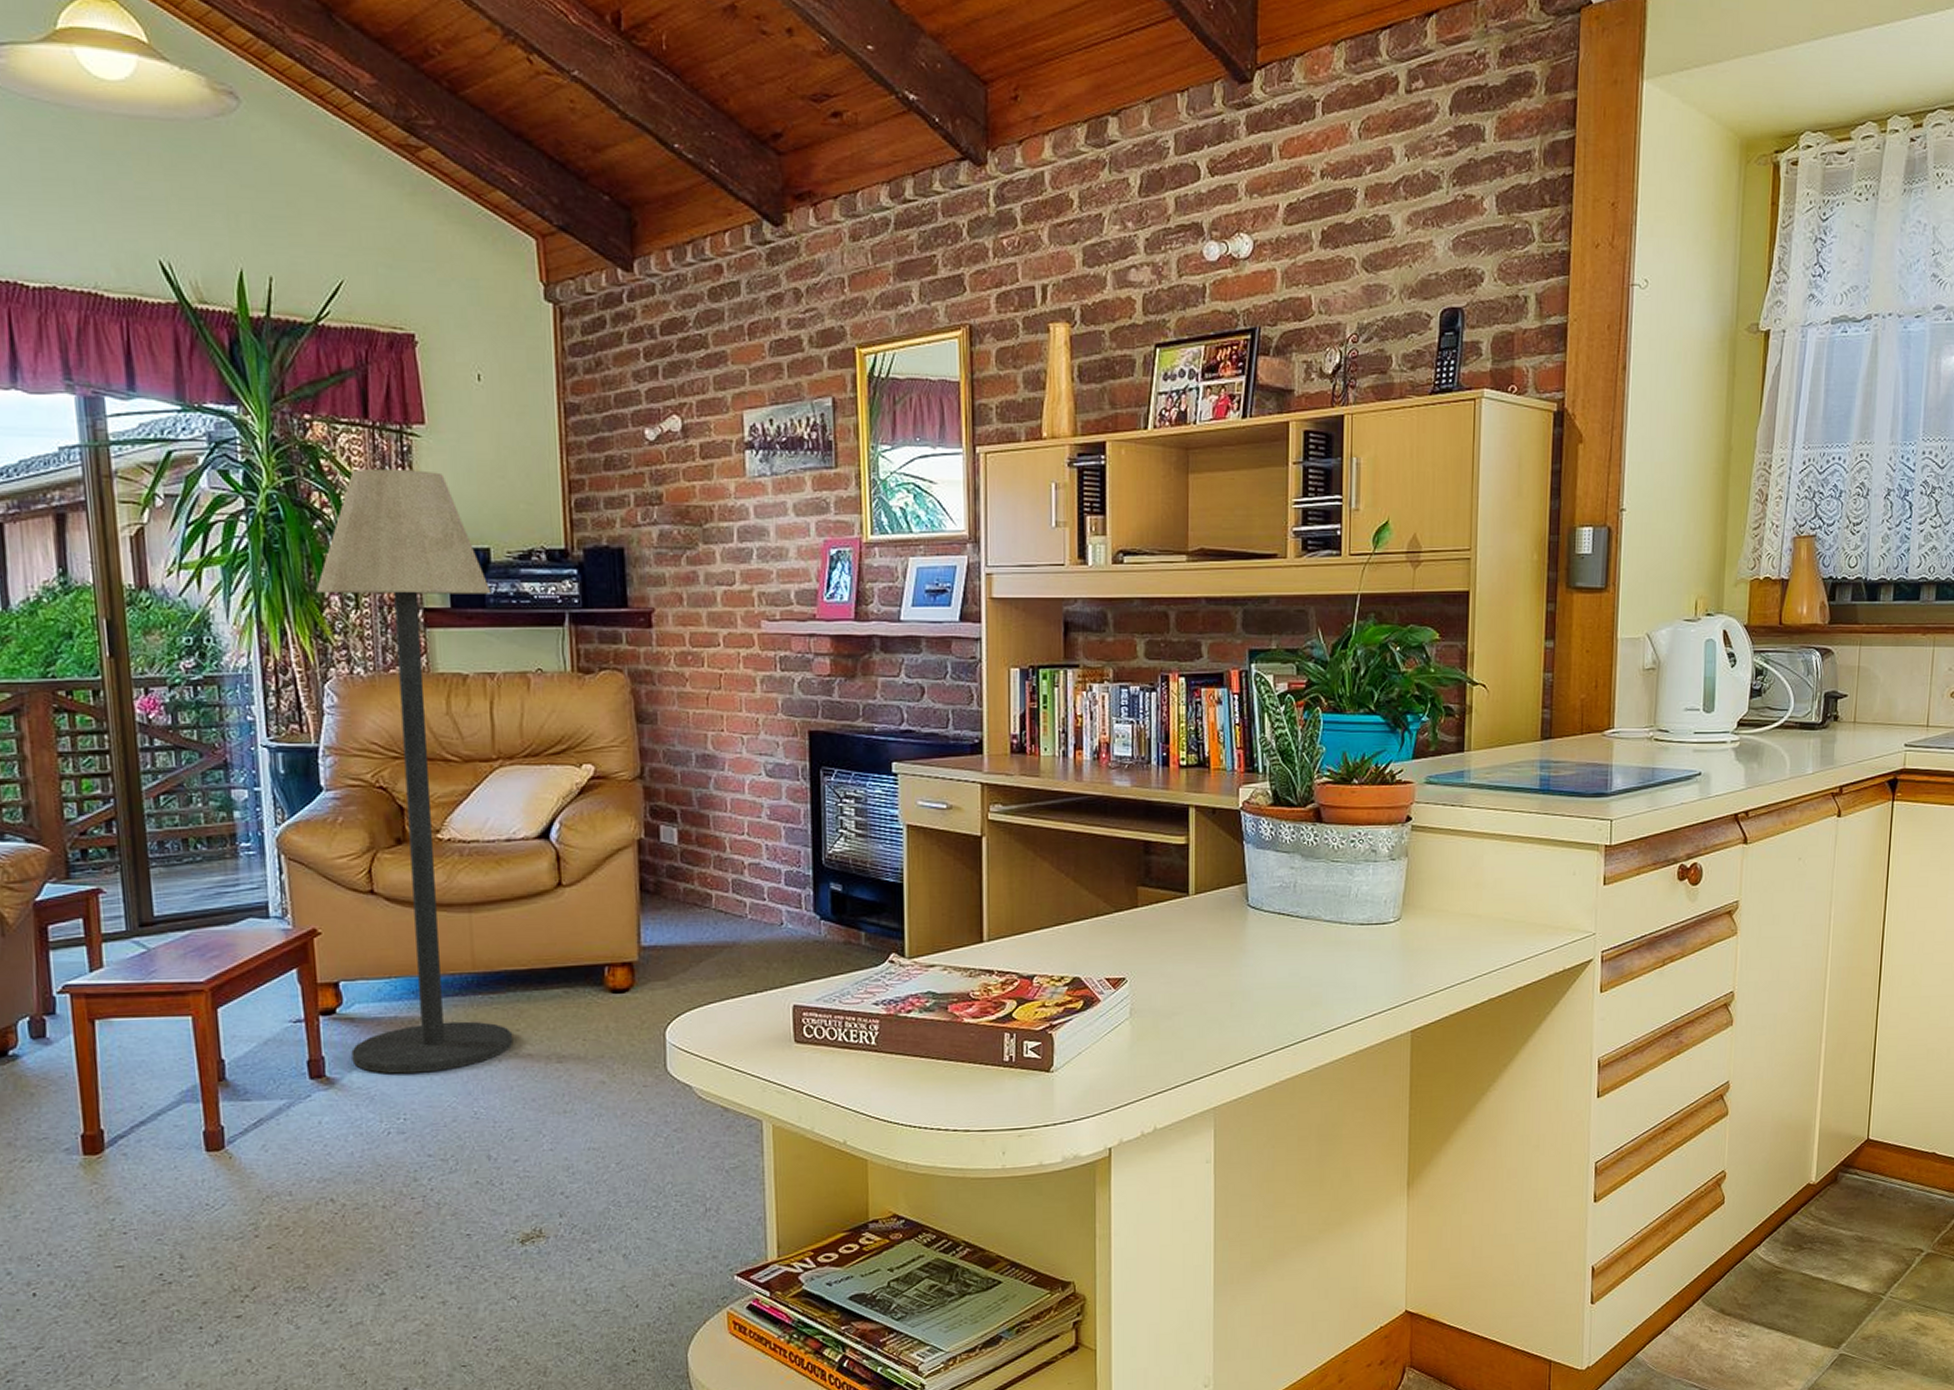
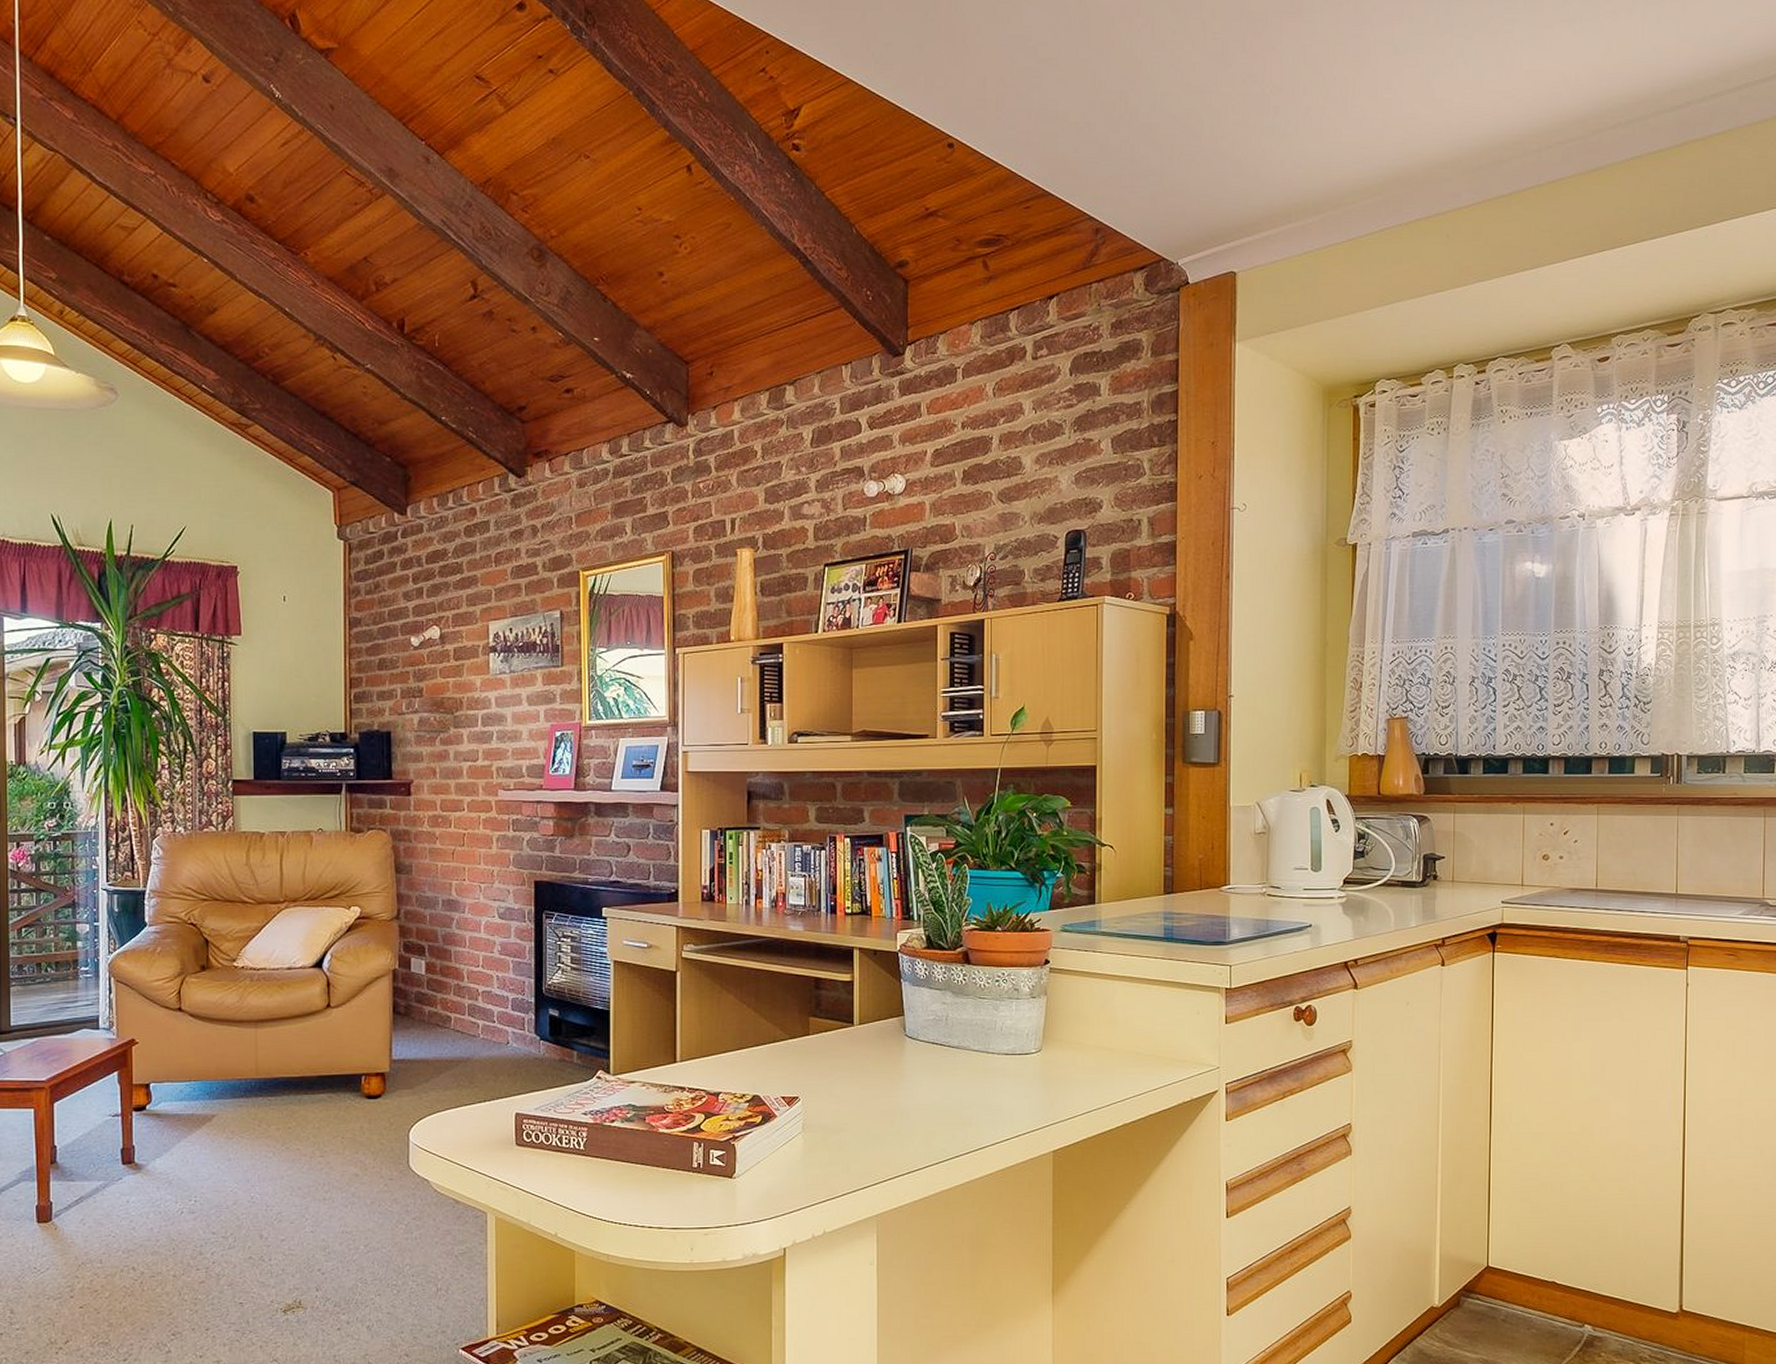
floor lamp: present [315,469,514,1074] -> none [150,671,286,1162]

